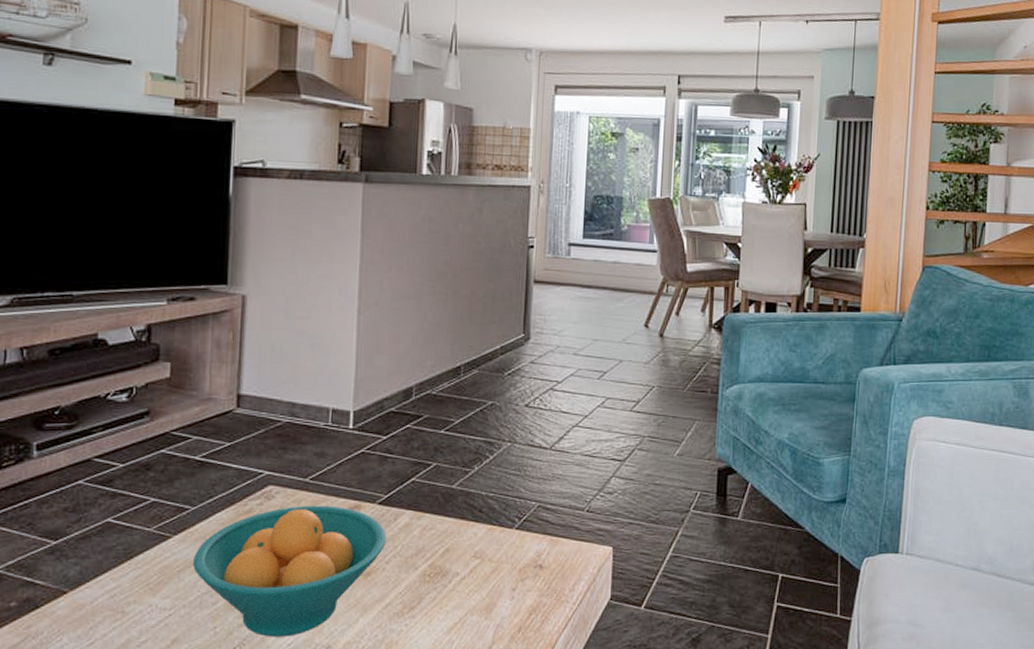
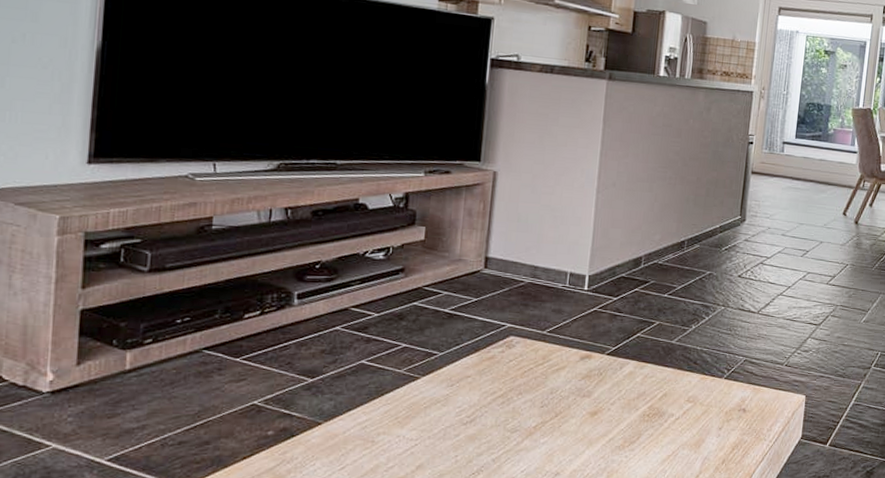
fruit bowl: present [193,505,387,637] -> none [439,354,613,465]

